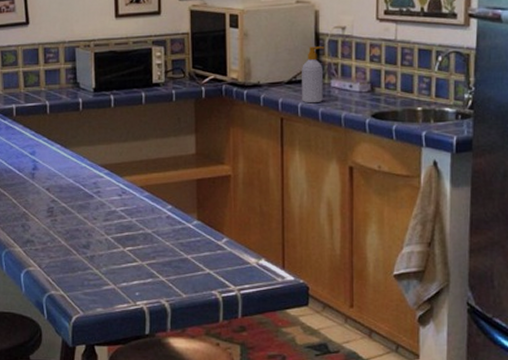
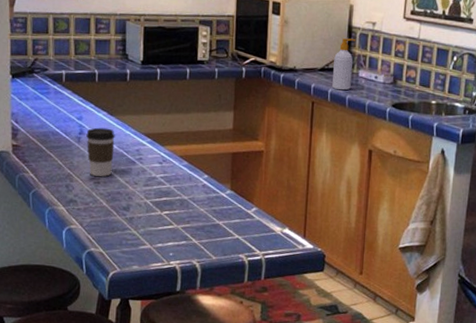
coffee cup: none [40,161,70,213] -> present [86,127,115,177]

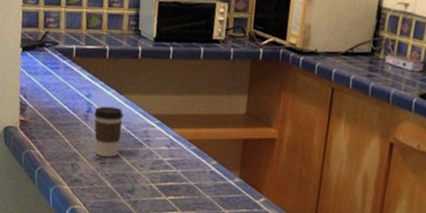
soap bottle: present [332,38,356,91] -> none [355,20,385,78]

